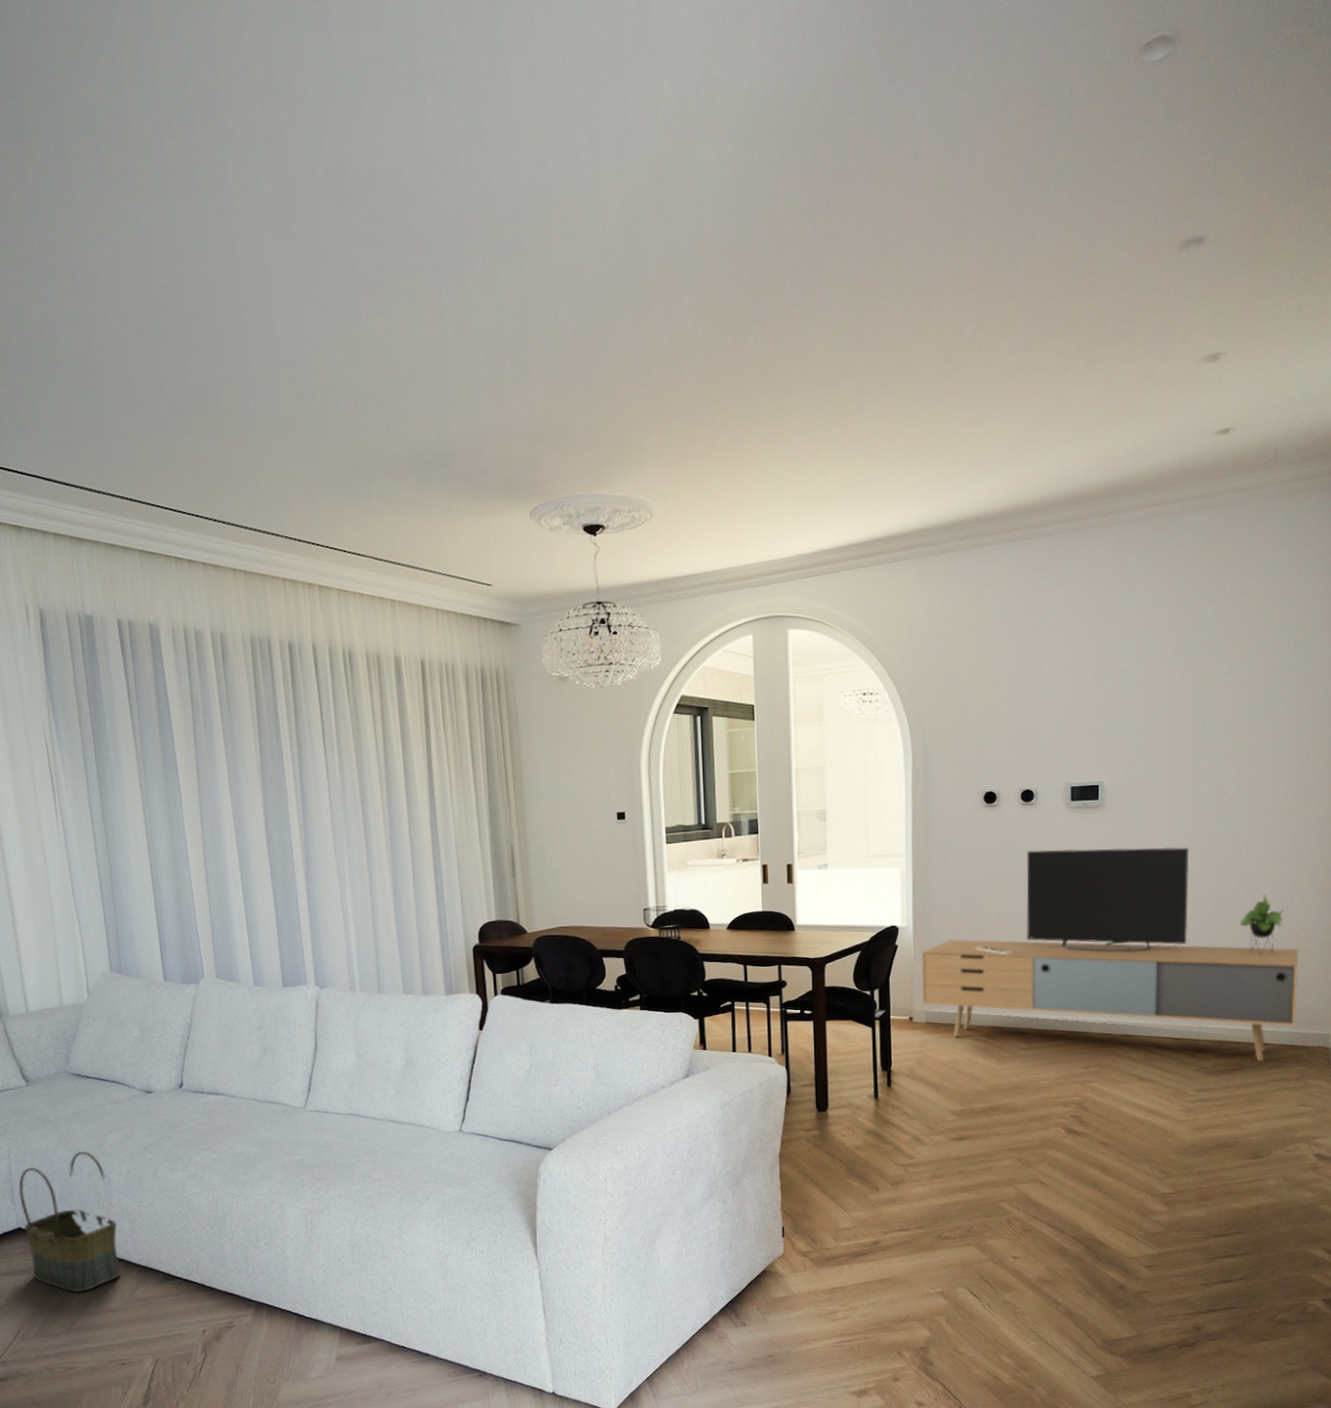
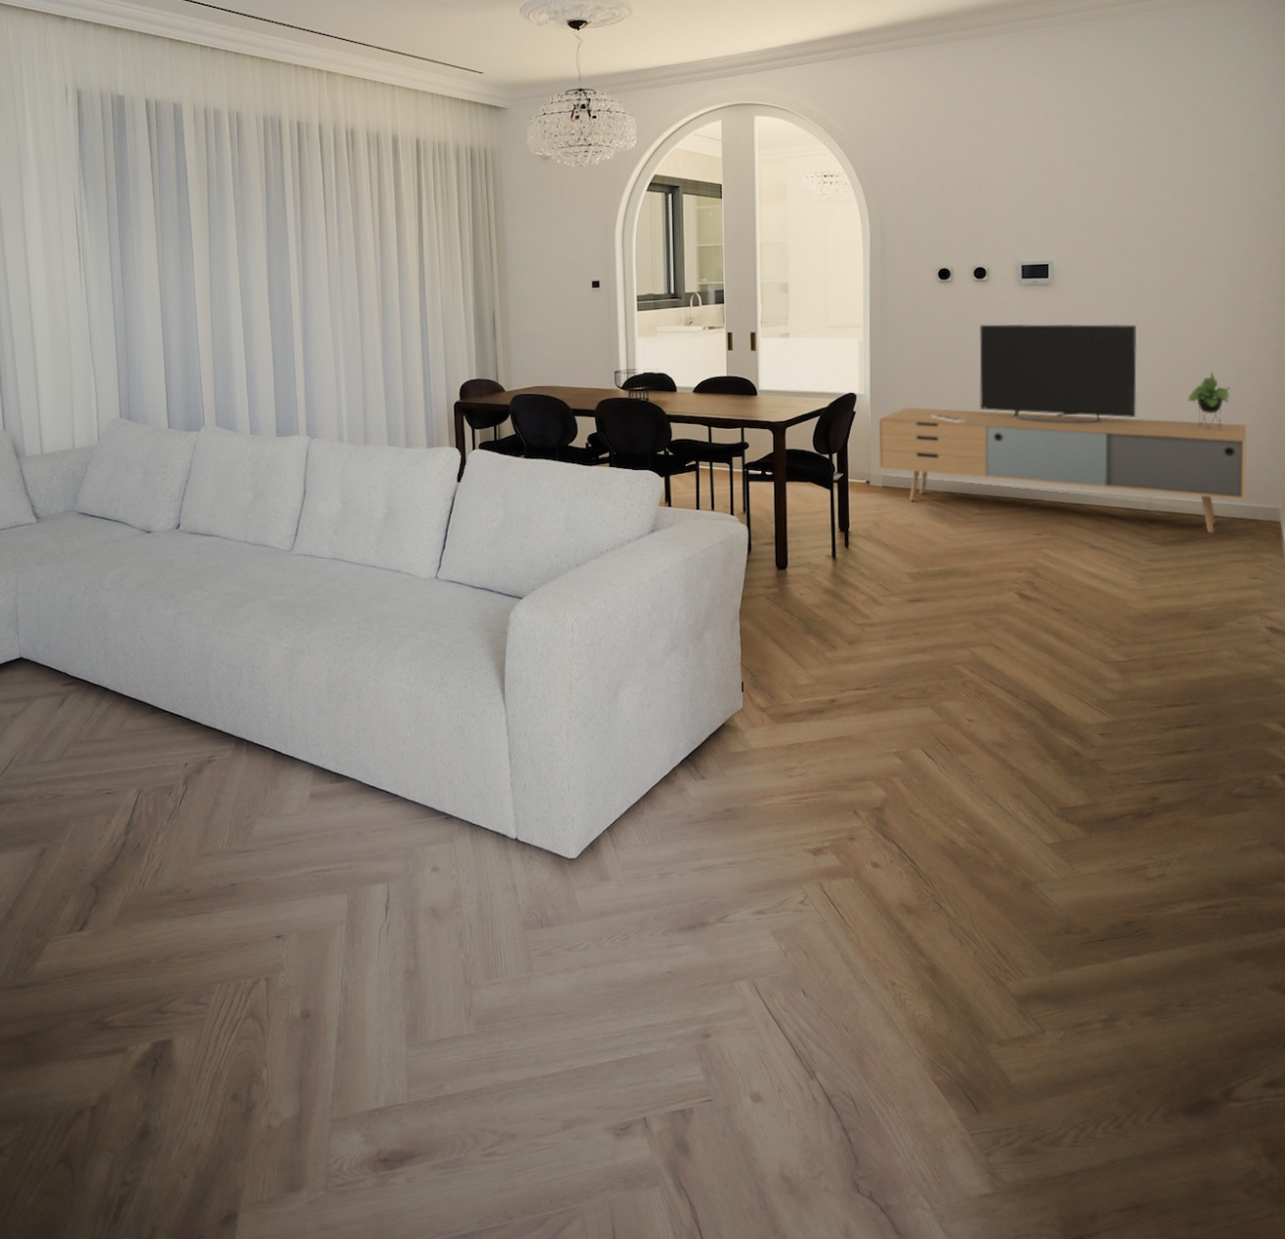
basket: present [18,1151,121,1292] -> none [23,585,112,721]

